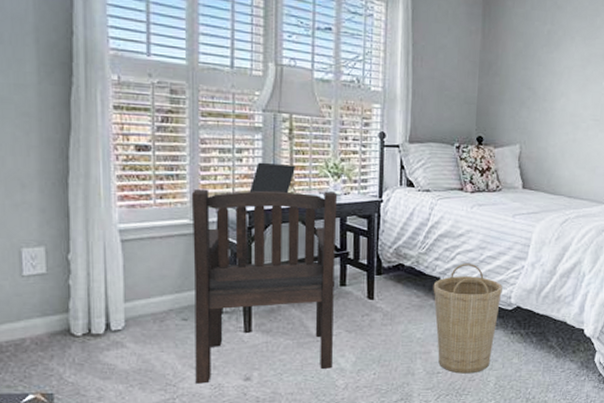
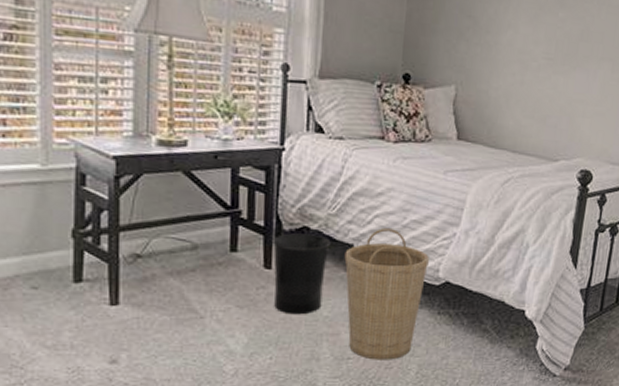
wooden chair: present [191,188,338,384] -> none [42,126,229,366]
laptop: present [249,162,295,194] -> none [116,95,175,136]
waste bin: none [374,269,422,337] -> present [273,233,331,315]

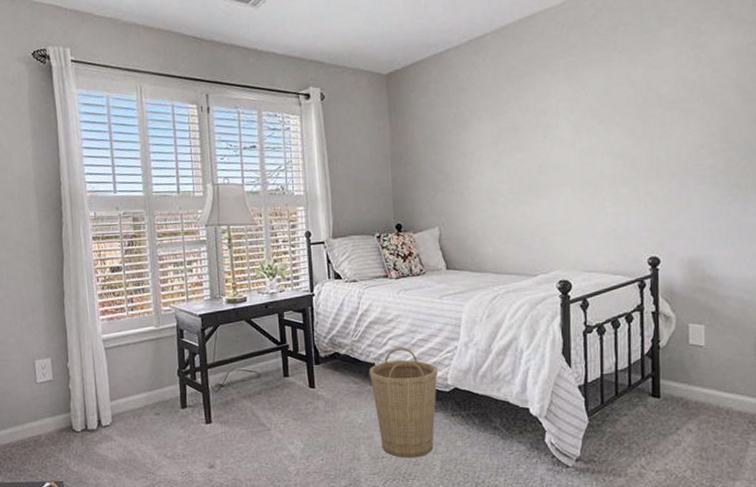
waste bin: present [273,233,331,315] -> none [313,358,357,423]

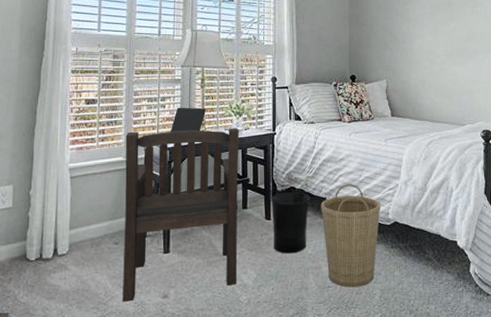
wooden chair: none [155,290,283,472] -> present [122,128,240,302]
laptop: none [200,270,236,298] -> present [170,107,206,132]
waste bin: none [313,358,357,423] -> present [271,192,310,254]

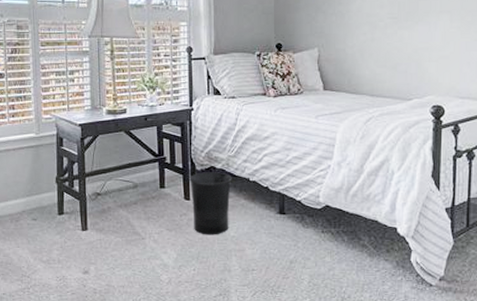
wooden chair: present [122,128,240,302] -> none [36,103,156,276]
laptop: present [170,107,206,132] -> none [80,81,117,108]
basket: present [320,184,381,287] -> none [243,165,310,271]

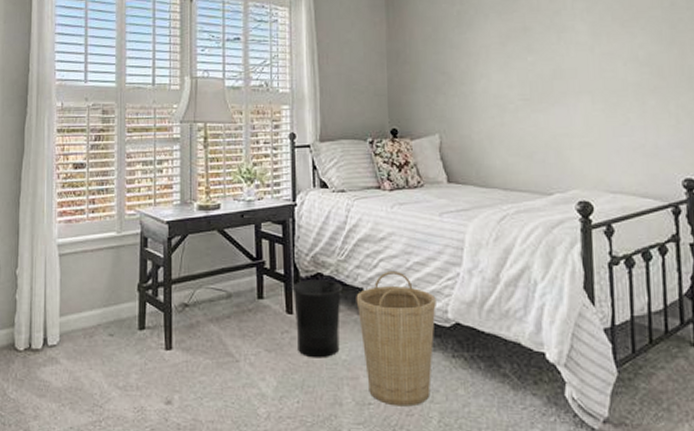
basket: none [243,165,310,271] -> present [356,272,436,407]

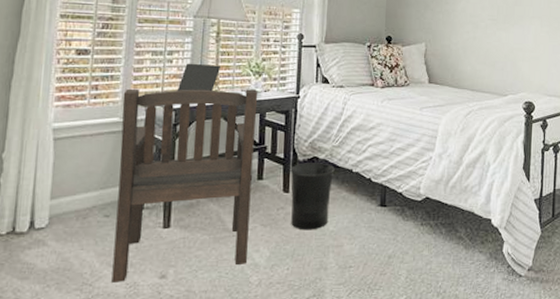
wooden chair: none [118,198,253,406] -> present [111,88,258,283]
laptop: none [169,172,210,202] -> present [177,63,220,92]
basket: present [356,272,436,407] -> none [345,156,412,268]

